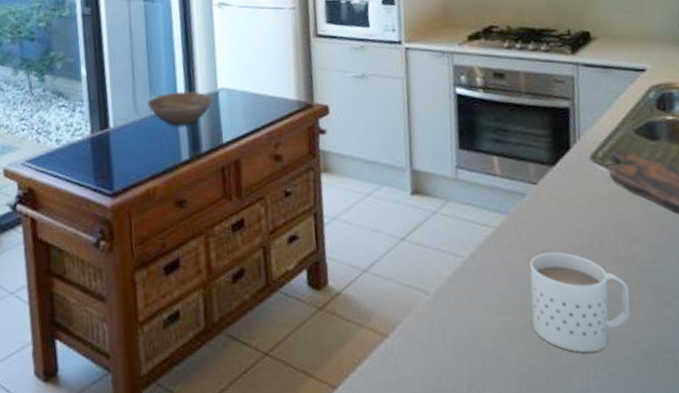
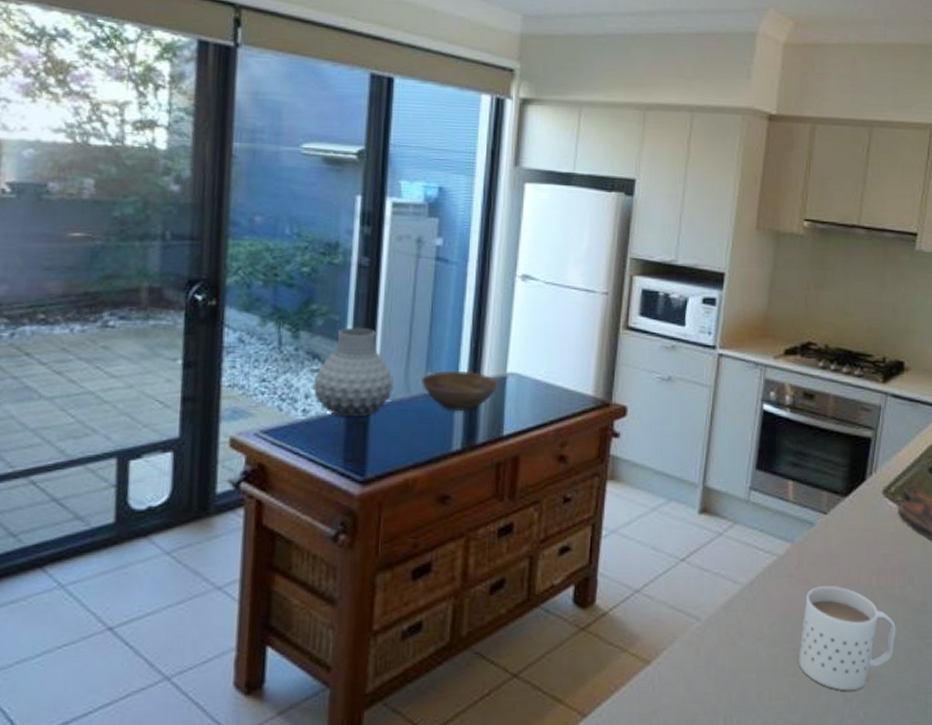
vase: none [61,65,125,142] -> present [312,327,394,417]

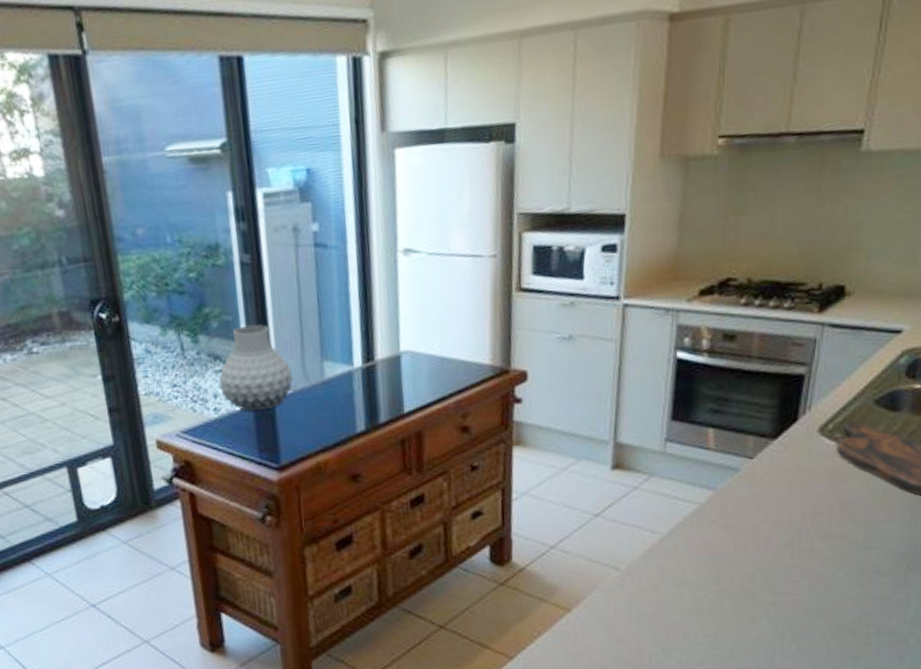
bowl: present [420,370,498,411] -> none [317,354,393,394]
mug: present [798,586,896,691] -> none [724,529,834,627]

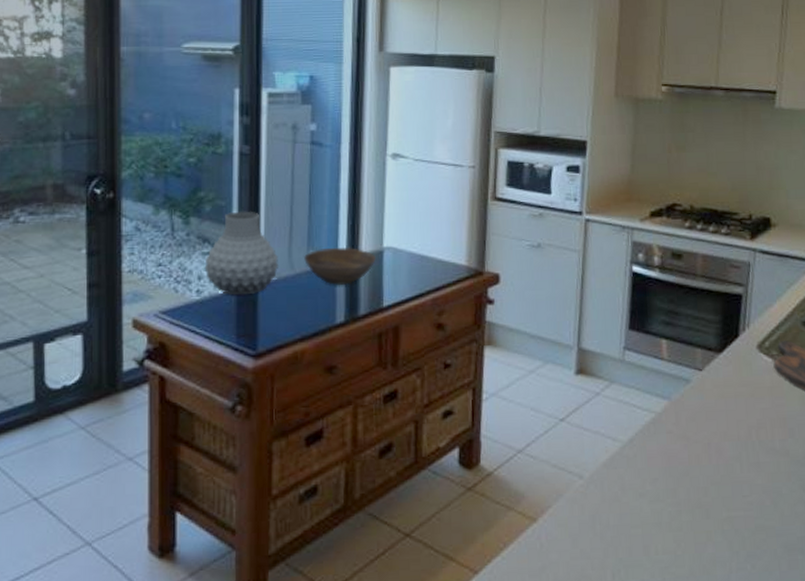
bowl: none [317,354,393,394] -> present [303,247,376,285]

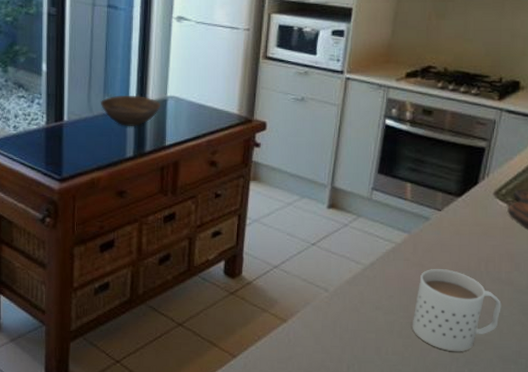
vase: present [204,211,278,295] -> none [20,63,79,131]
mug: none [682,441,780,544] -> present [411,269,502,352]

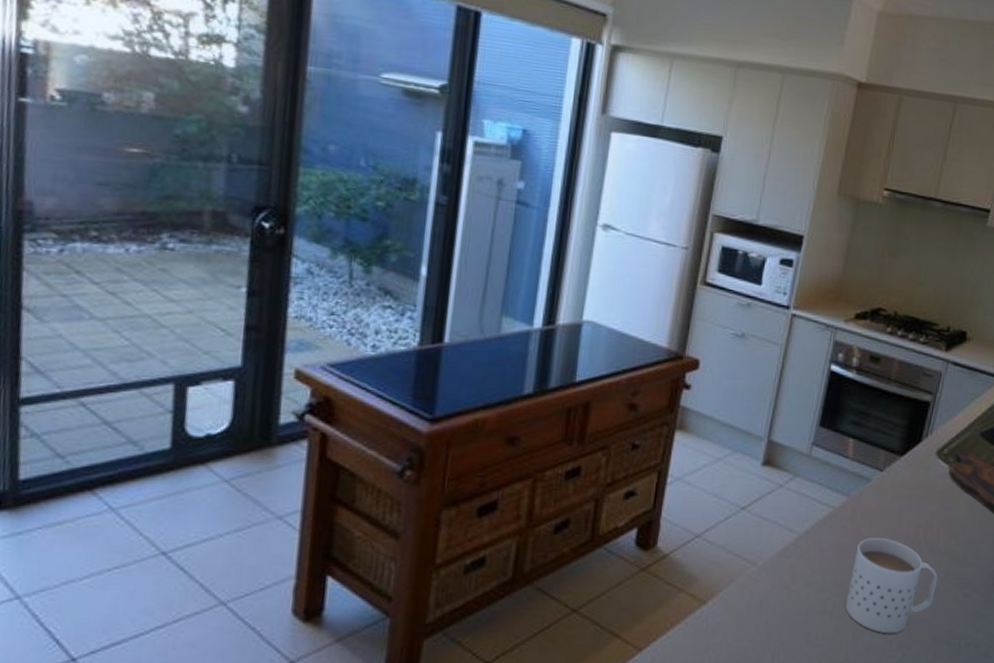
bowl: present [100,95,160,126] -> none [495,315,573,356]

